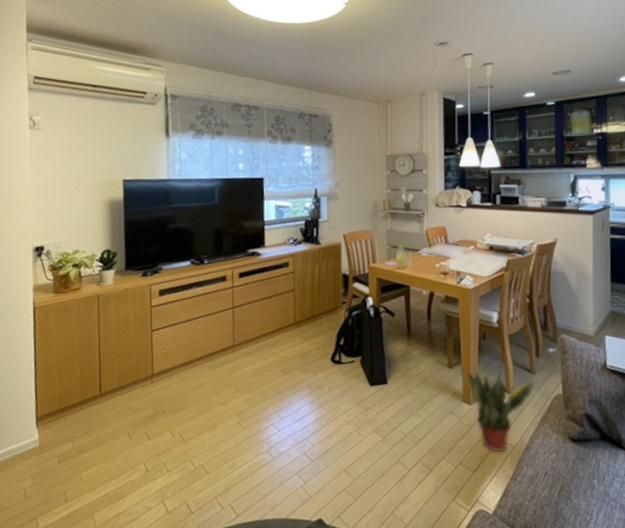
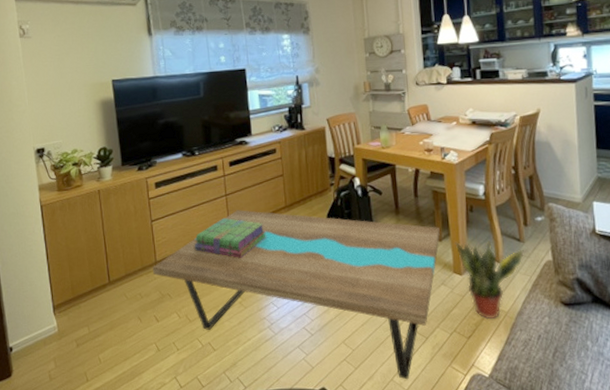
coffee table: none [148,324,451,514] -> present [153,210,440,380]
stack of books: none [194,331,273,375] -> present [194,217,267,258]

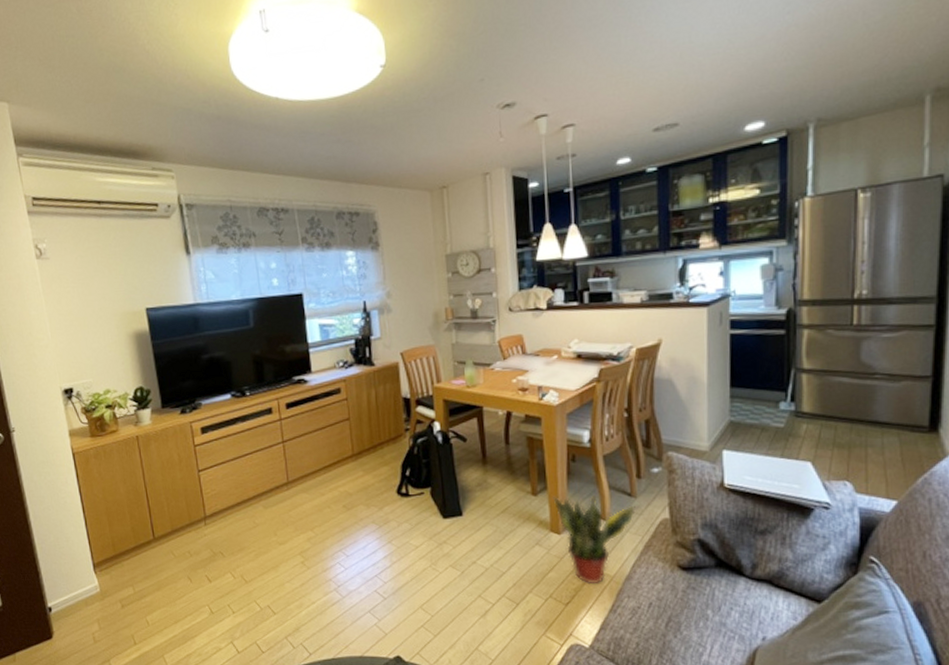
coffee table: present [153,210,440,380] -> none [202,458,535,649]
stack of books: present [194,217,267,258] -> none [248,467,332,513]

